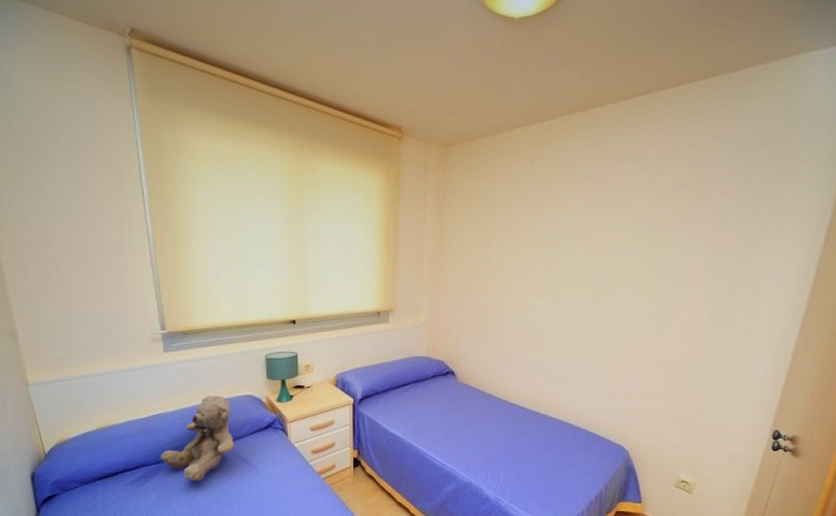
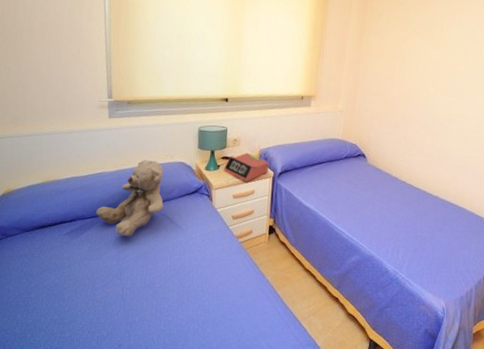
alarm clock: none [298,379,347,412] -> present [224,152,269,182]

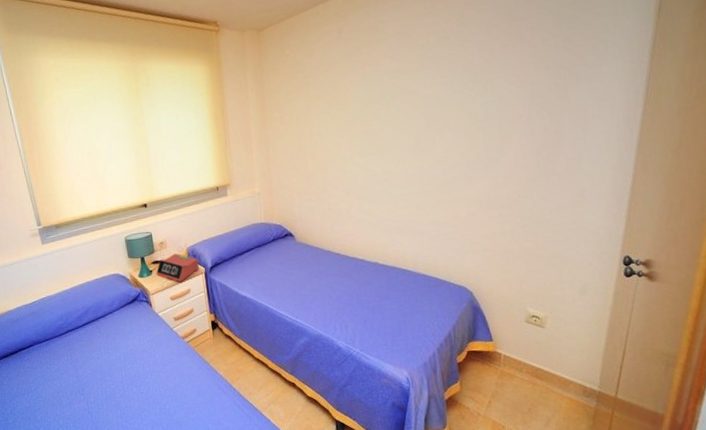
teddy bear: present [95,160,164,237] -> none [48,277,108,354]

